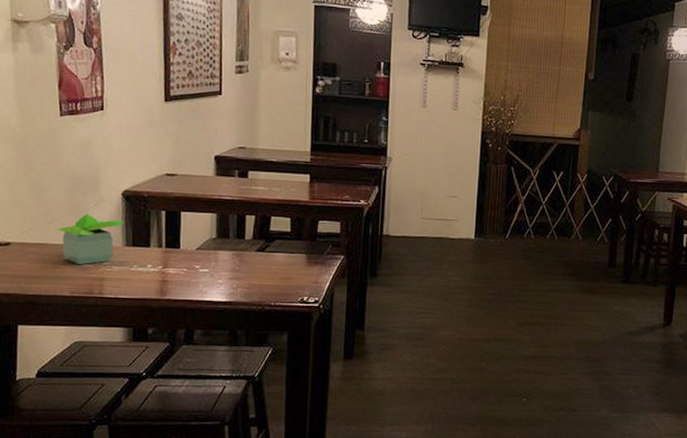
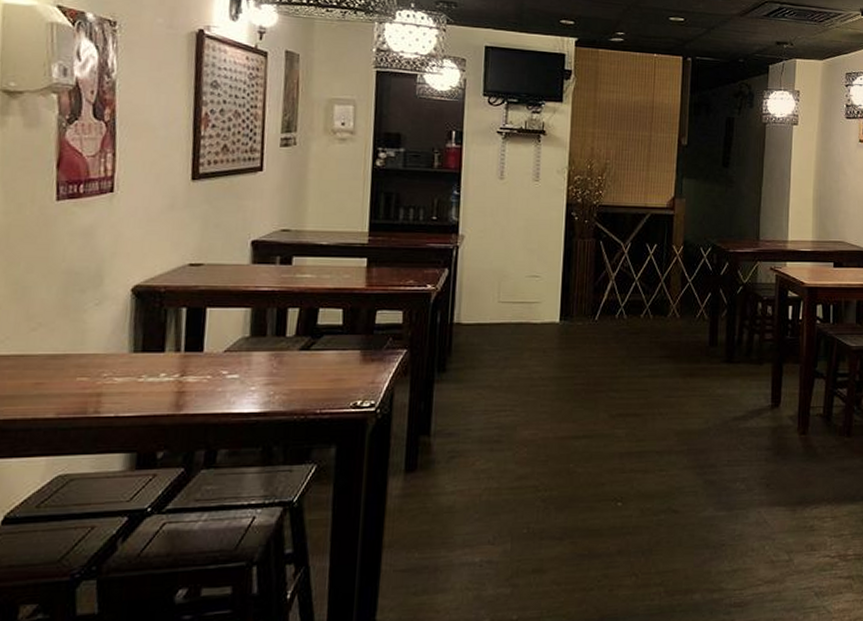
potted plant: present [56,213,124,265] -> none [42,315,133,379]

